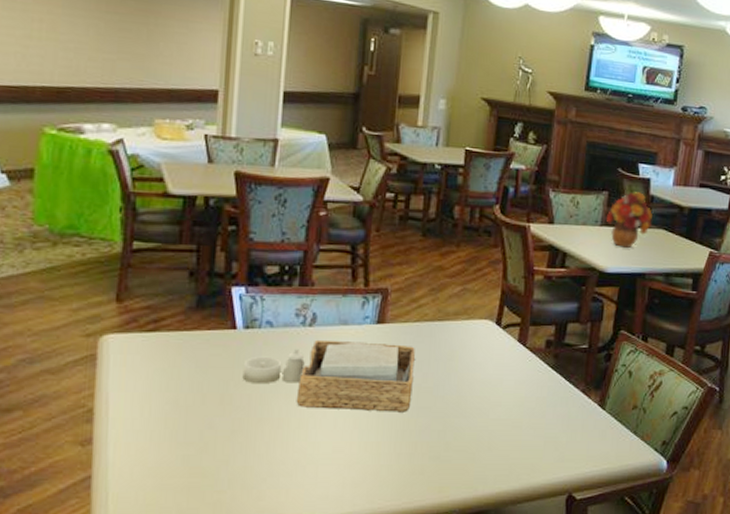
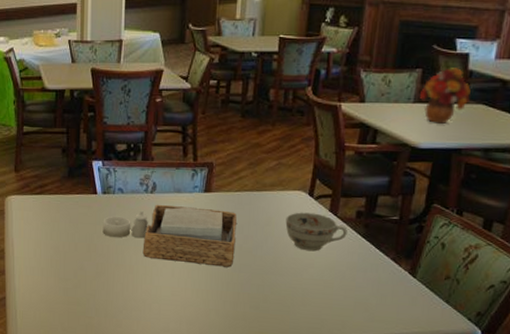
teacup: none [470,343,537,388] -> present [285,212,348,252]

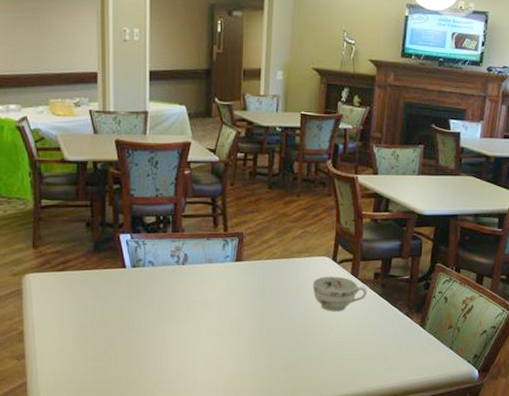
sugar bowl: present [103,211,148,239] -> none [133,283,181,310]
napkin holder: present [142,204,238,268] -> none [176,275,268,333]
flower arrangement: present [420,68,471,124] -> none [423,145,462,193]

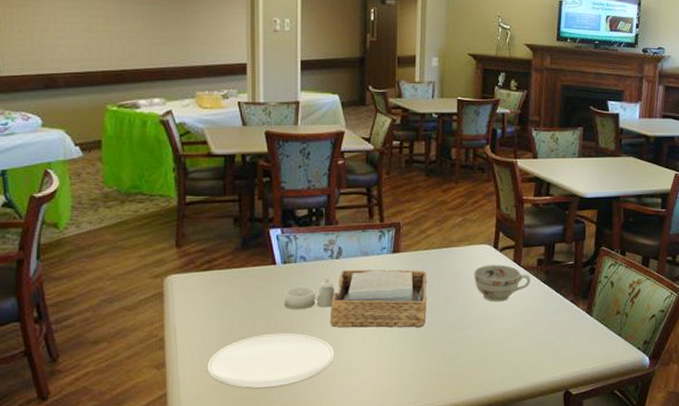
plate: none [63,332,179,382] -> present [207,332,334,389]
sugar bowl: none [133,283,181,310] -> present [284,279,335,309]
napkin holder: none [176,275,268,333] -> present [330,269,428,328]

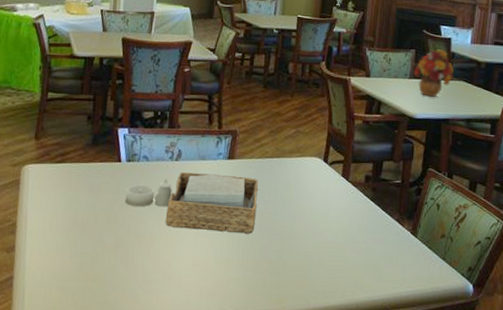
plate: present [207,332,334,389] -> none [51,227,167,281]
teacup: present [474,264,531,302] -> none [303,177,358,215]
flower arrangement: none [583,126,623,175] -> present [415,49,454,97]

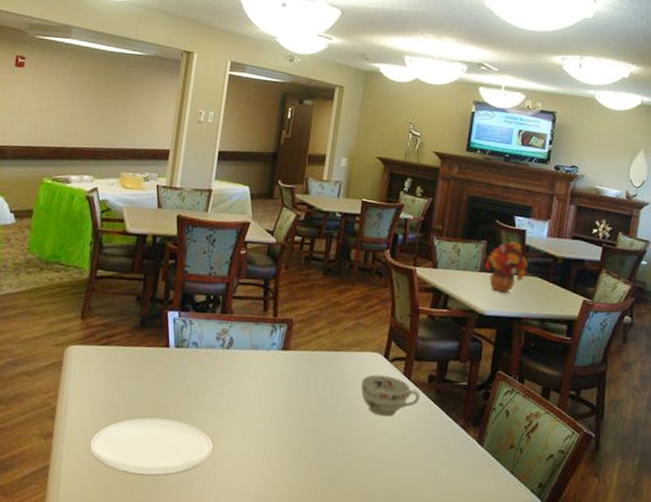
plate: none [51,227,167,281] -> present [90,418,213,477]
sugar bowl: present [125,179,172,207] -> none [171,368,222,399]
napkin holder: present [165,171,259,234] -> none [212,361,314,433]
teacup: none [303,177,358,215] -> present [361,374,420,417]

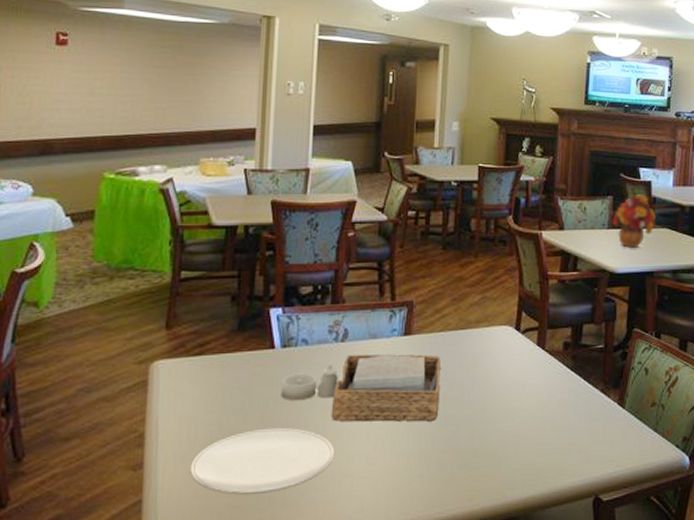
sugar bowl: none [171,368,222,399] -> present [281,365,338,400]
napkin holder: none [212,361,314,433] -> present [331,354,442,422]
teacup: present [361,374,420,417] -> none [493,348,556,392]

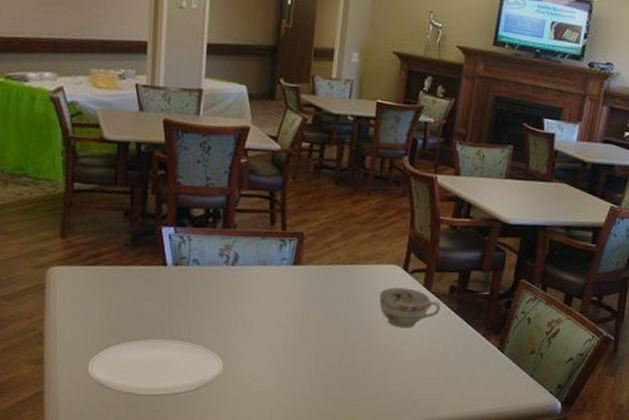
sugar bowl: present [281,365,338,400] -> none [173,286,228,317]
napkin holder: present [331,354,442,422] -> none [220,278,329,348]
teacup: none [493,348,556,392] -> present [379,287,441,329]
flower arrangement: present [613,195,656,248] -> none [511,146,556,201]

